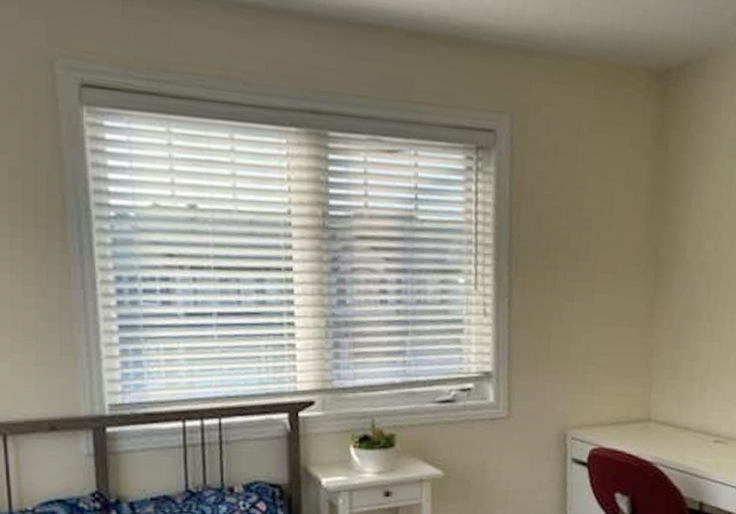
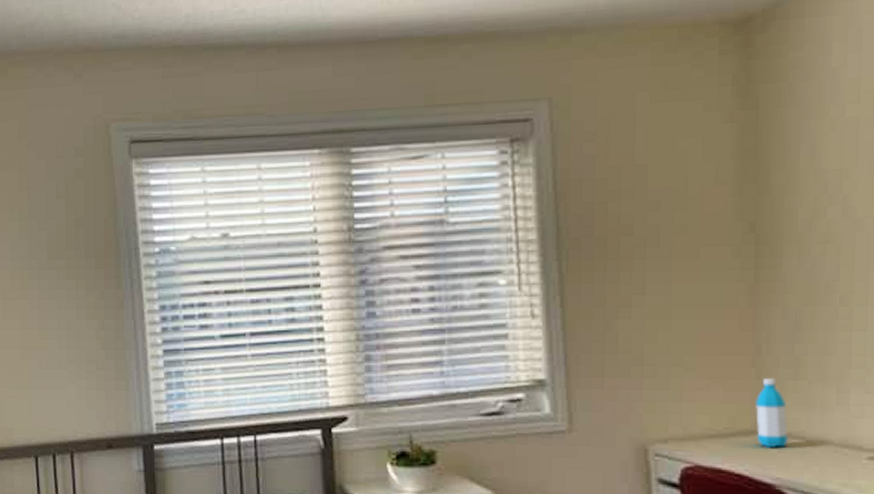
water bottle: none [644,376,666,434] -> present [755,377,788,449]

